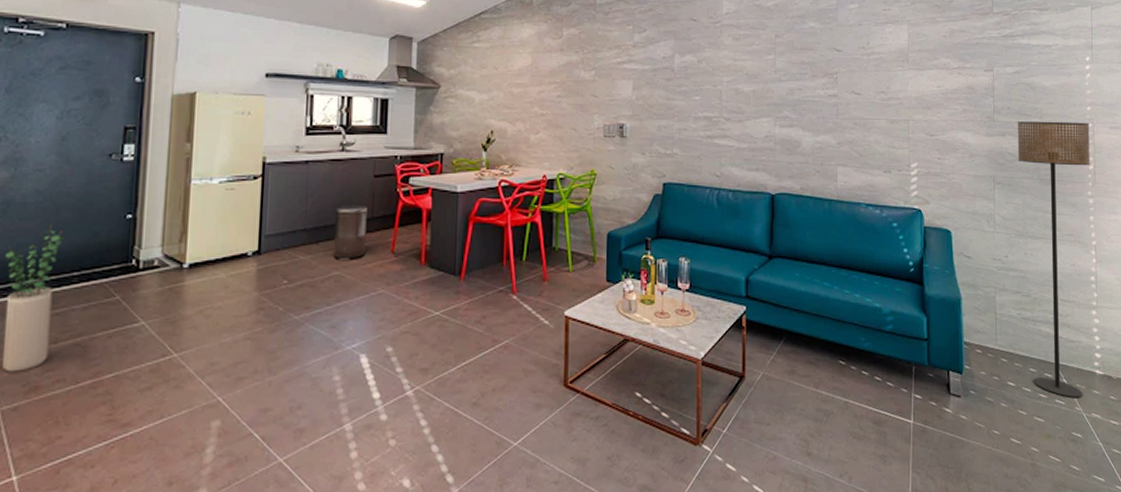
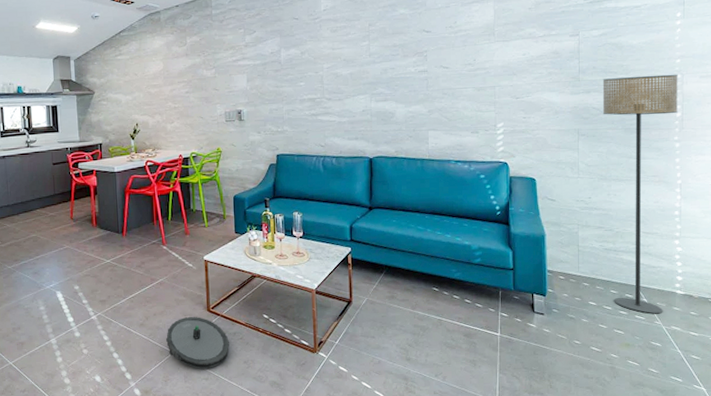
pedal bin: present [334,204,367,261] -> none [27,185,52,227]
robot vacuum: none [506,393,590,468] -> present [166,316,229,369]

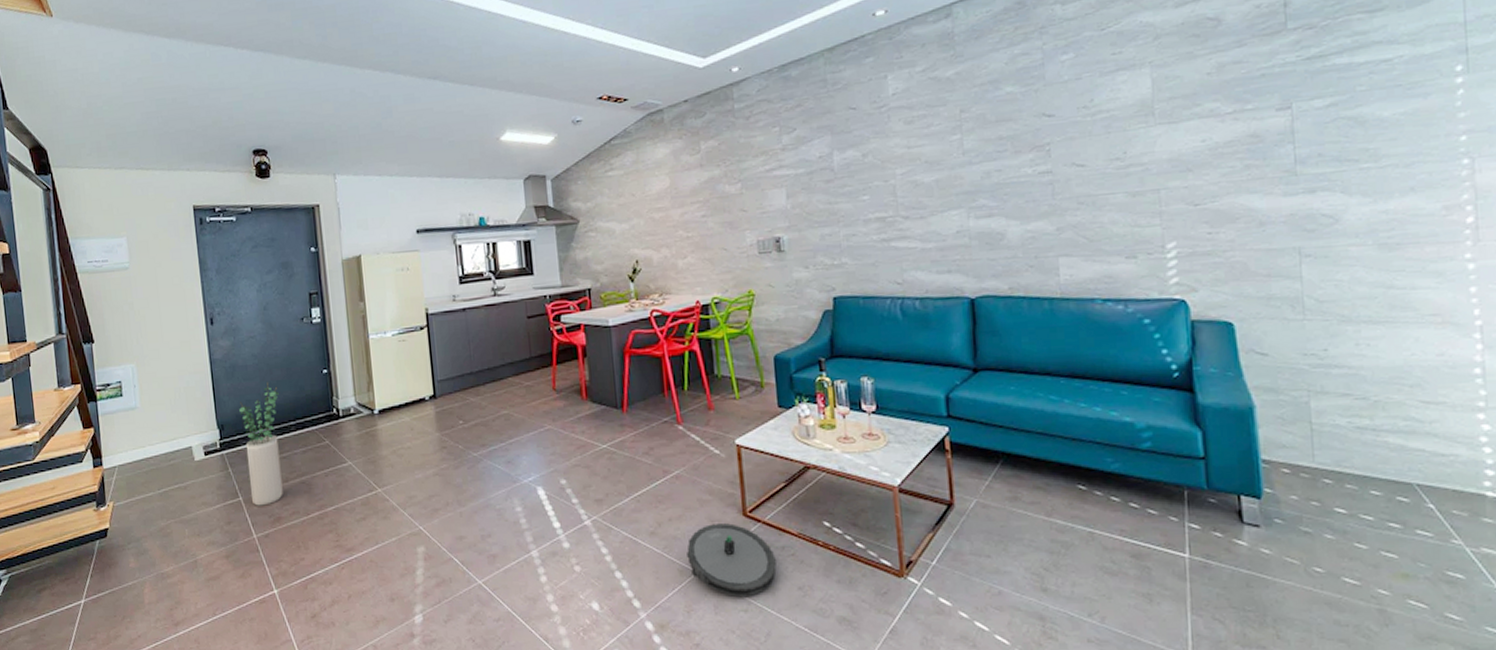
floor lamp: present [602,74,678,314] -> none [1335,157,1468,529]

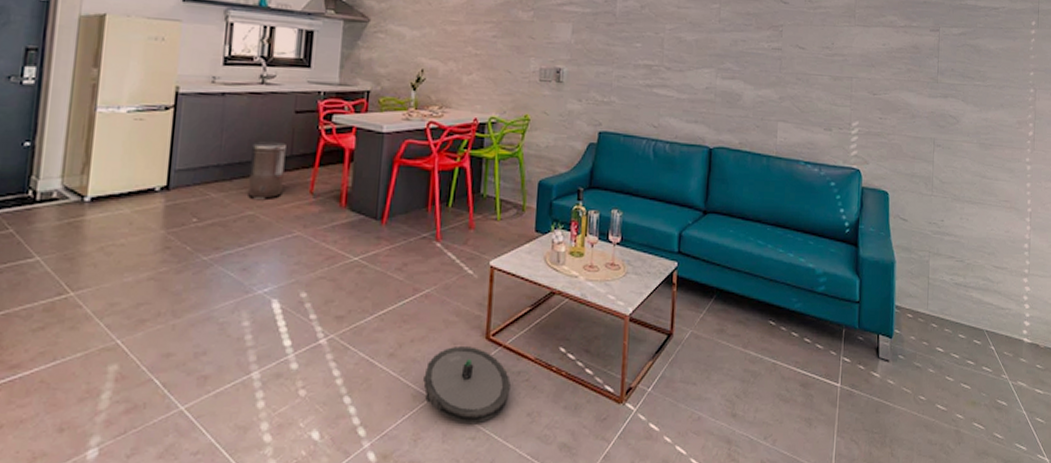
pedal bin: none [495,345,529,401] -> present [248,140,286,201]

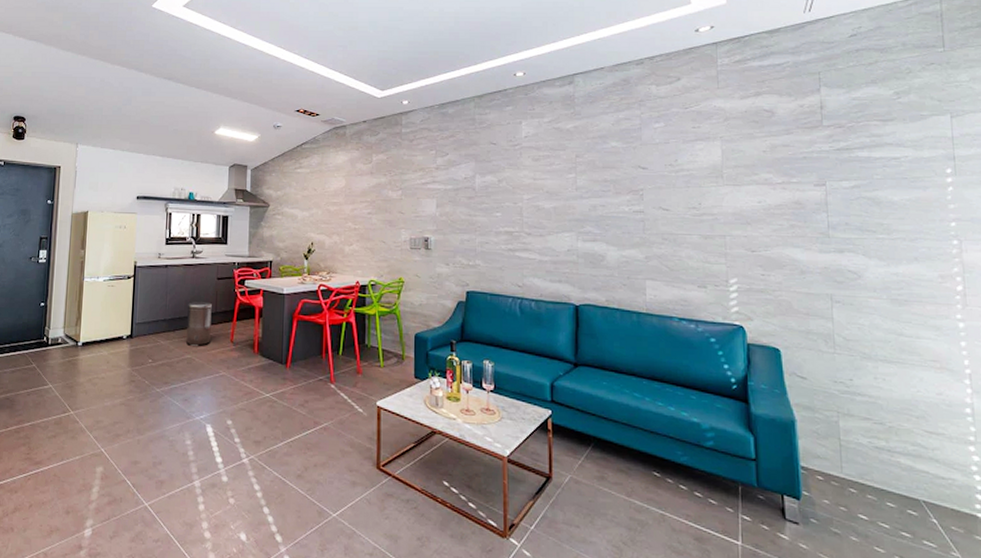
robot vacuum: present [423,345,511,423] -> none [326,472,401,541]

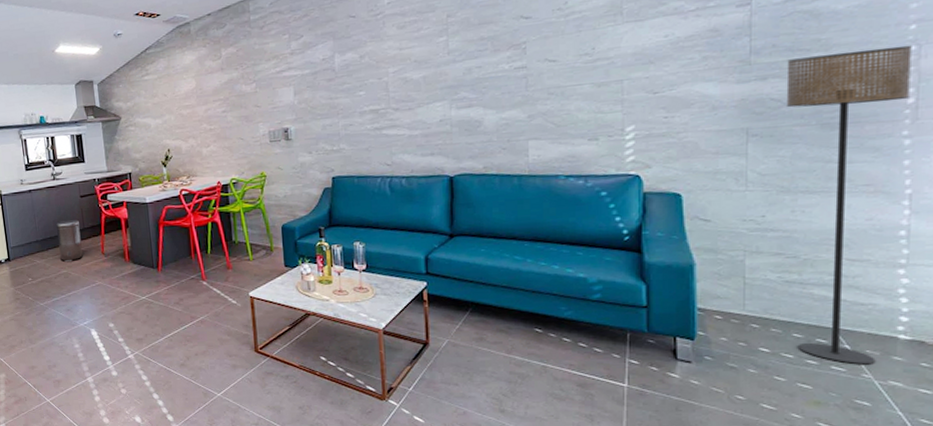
floor lamp: none [858,238,961,543] -> present [786,44,912,365]

